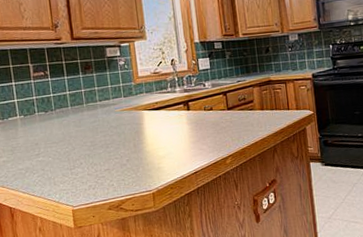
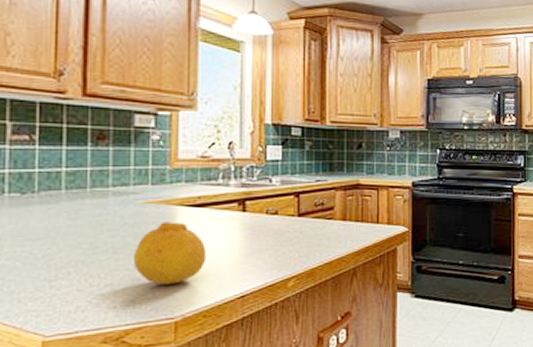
fruit: none [119,122,168,168] -> present [134,222,207,285]

